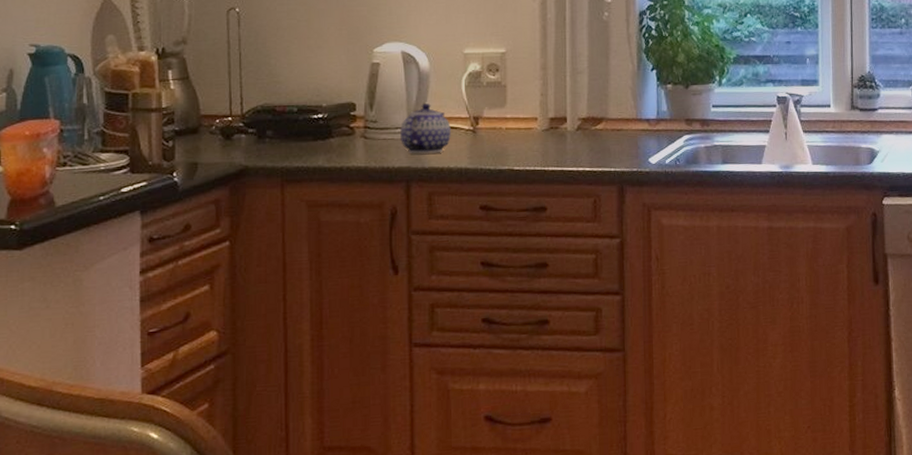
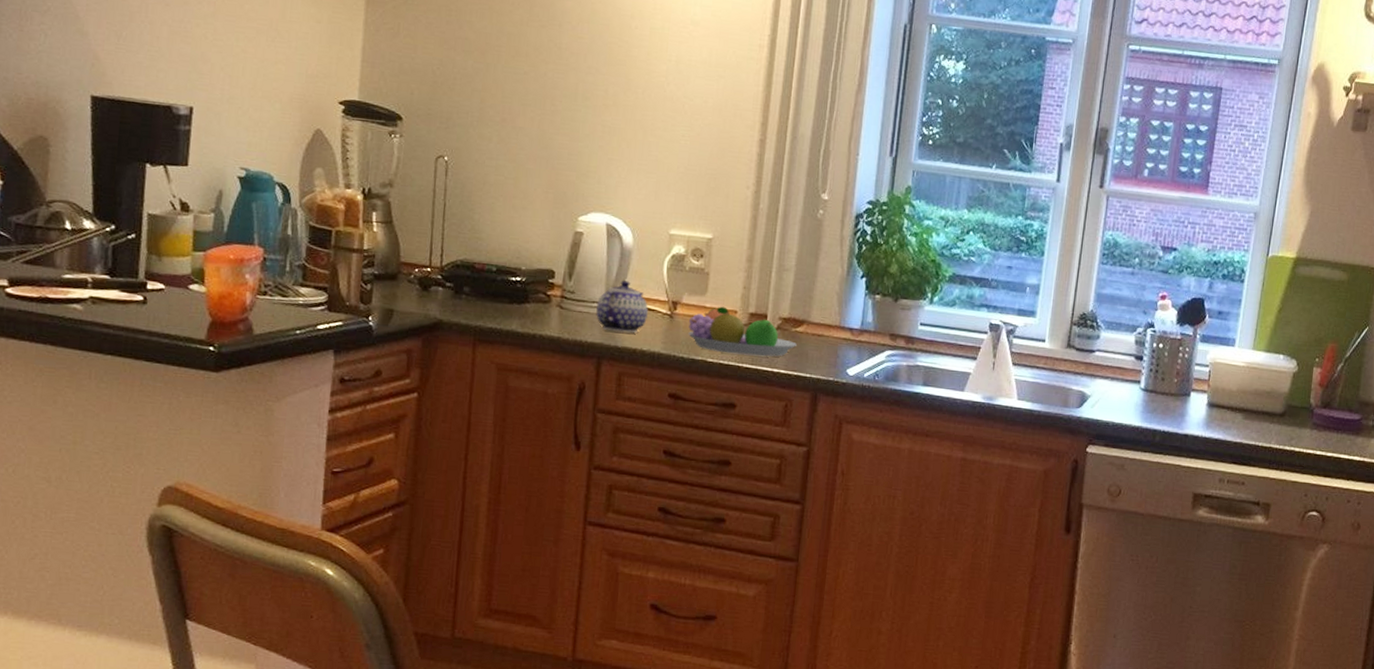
fruit bowl: none [492,115,598,159] -> present [688,306,797,357]

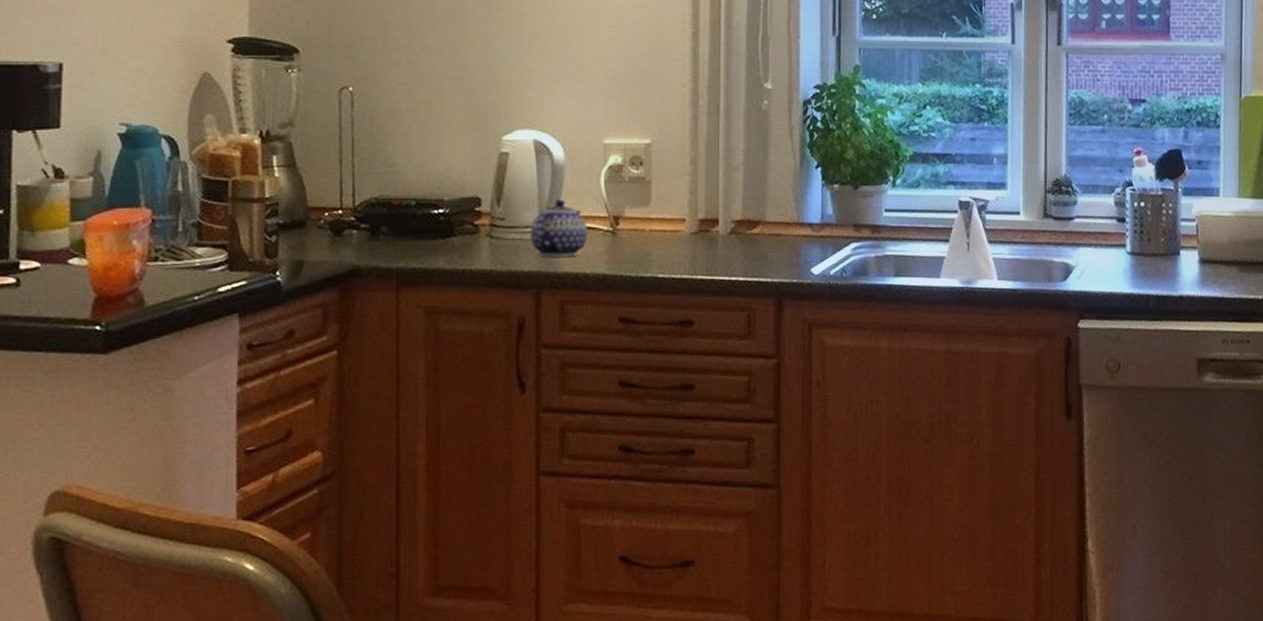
fruit bowl: present [688,306,797,357] -> none [634,215,754,266]

